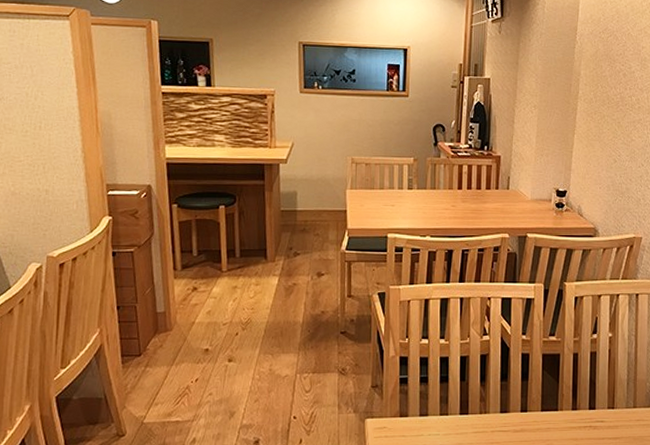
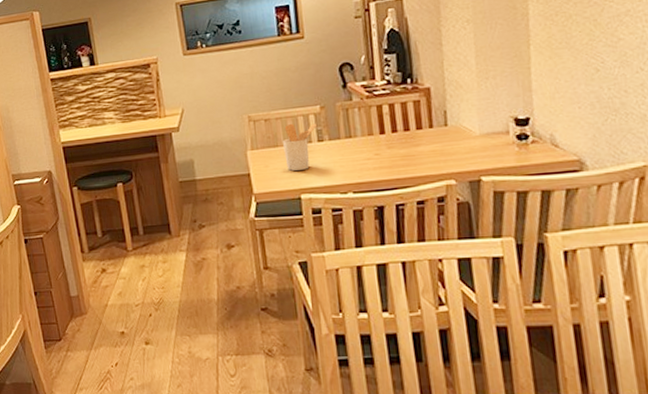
utensil holder: none [378,170,408,212] -> present [282,123,316,171]

